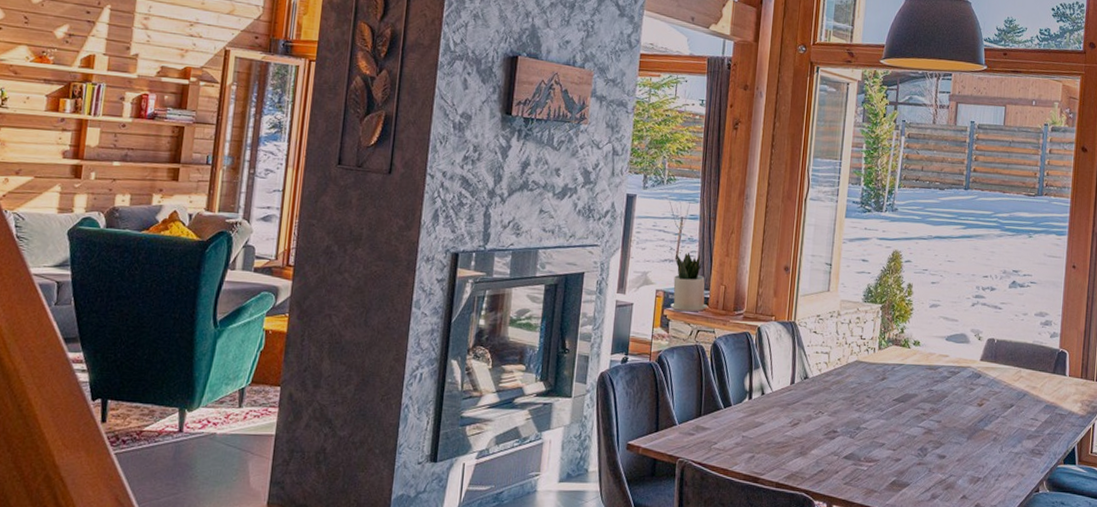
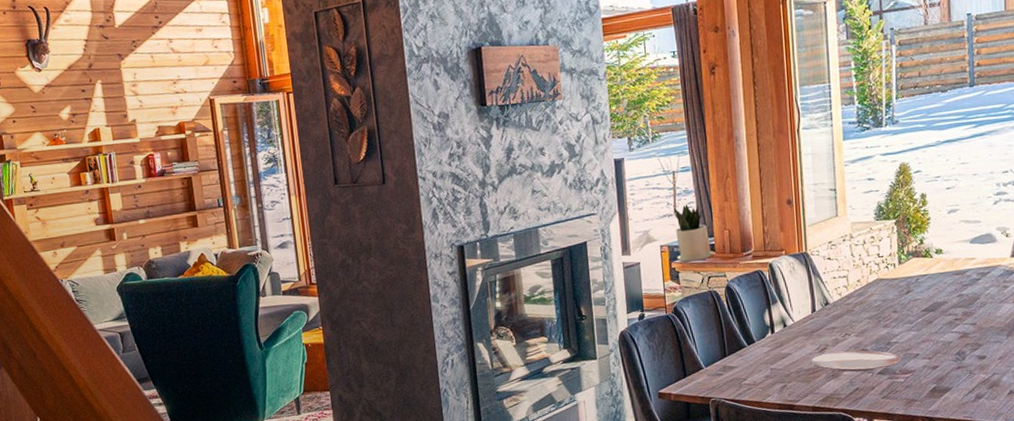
plate: none [782,428,867,454] -> present [811,350,901,372]

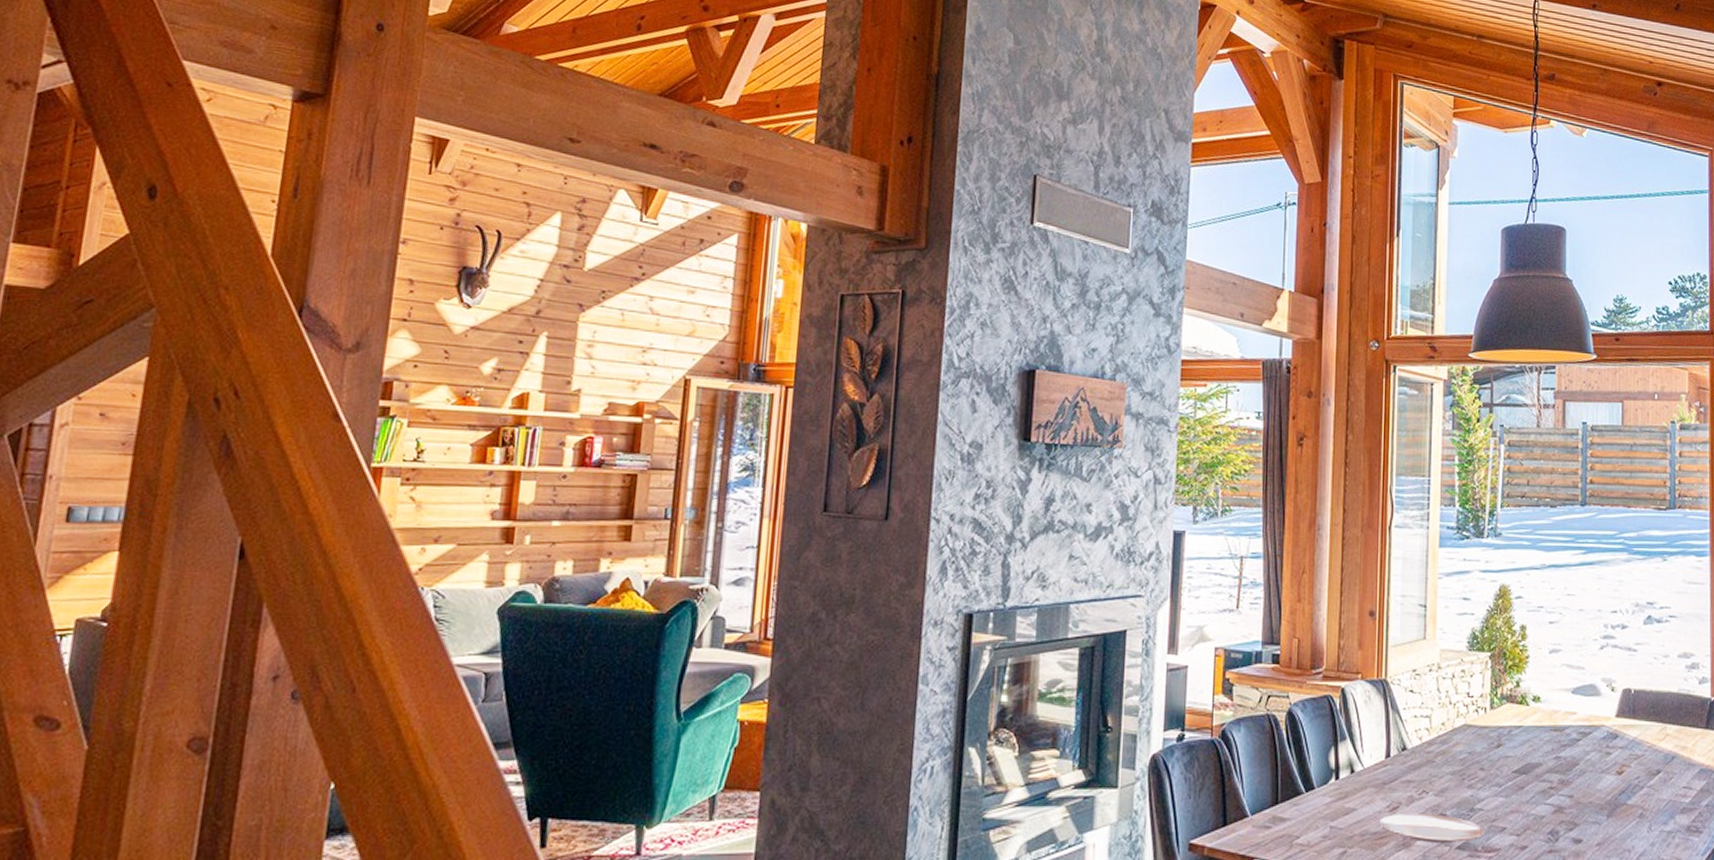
planter: present [674,204,714,262] -> none [1233,599,1278,673]

